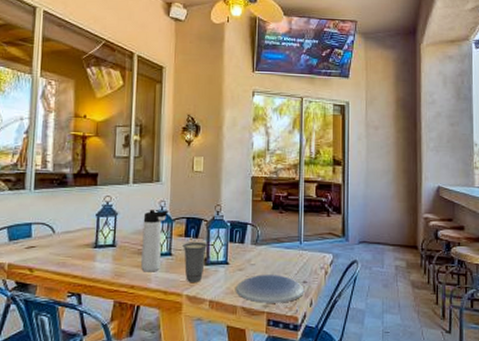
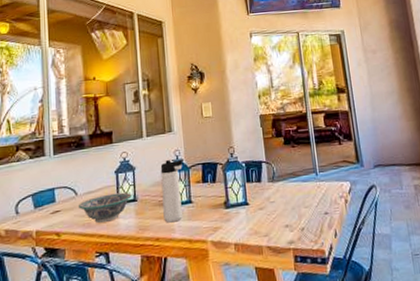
bowl: none [54,236,111,265] -> present [78,192,132,224]
cup: present [183,241,208,282] -> none [201,185,226,228]
plate: present [236,275,305,303] -> none [259,209,328,240]

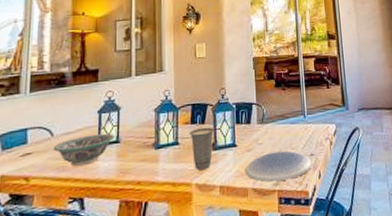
thermos bottle: present [160,159,183,223] -> none [147,99,173,166]
cup: none [201,185,226,228] -> present [189,127,215,170]
plate: none [259,209,328,240] -> present [246,150,313,182]

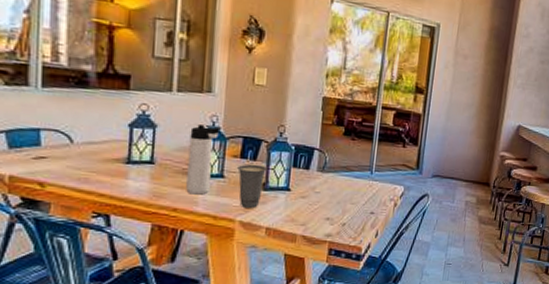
bowl: present [52,133,114,167] -> none [72,149,148,182]
thermos bottle: none [147,99,173,166] -> present [186,124,221,195]
plate: present [246,150,313,182] -> none [297,203,371,233]

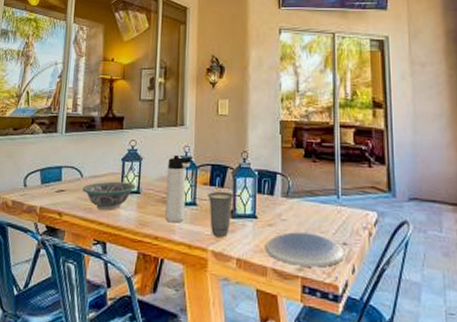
bowl: none [72,149,148,182] -> present [82,181,136,211]
plate: none [297,203,371,233] -> present [266,232,345,268]

